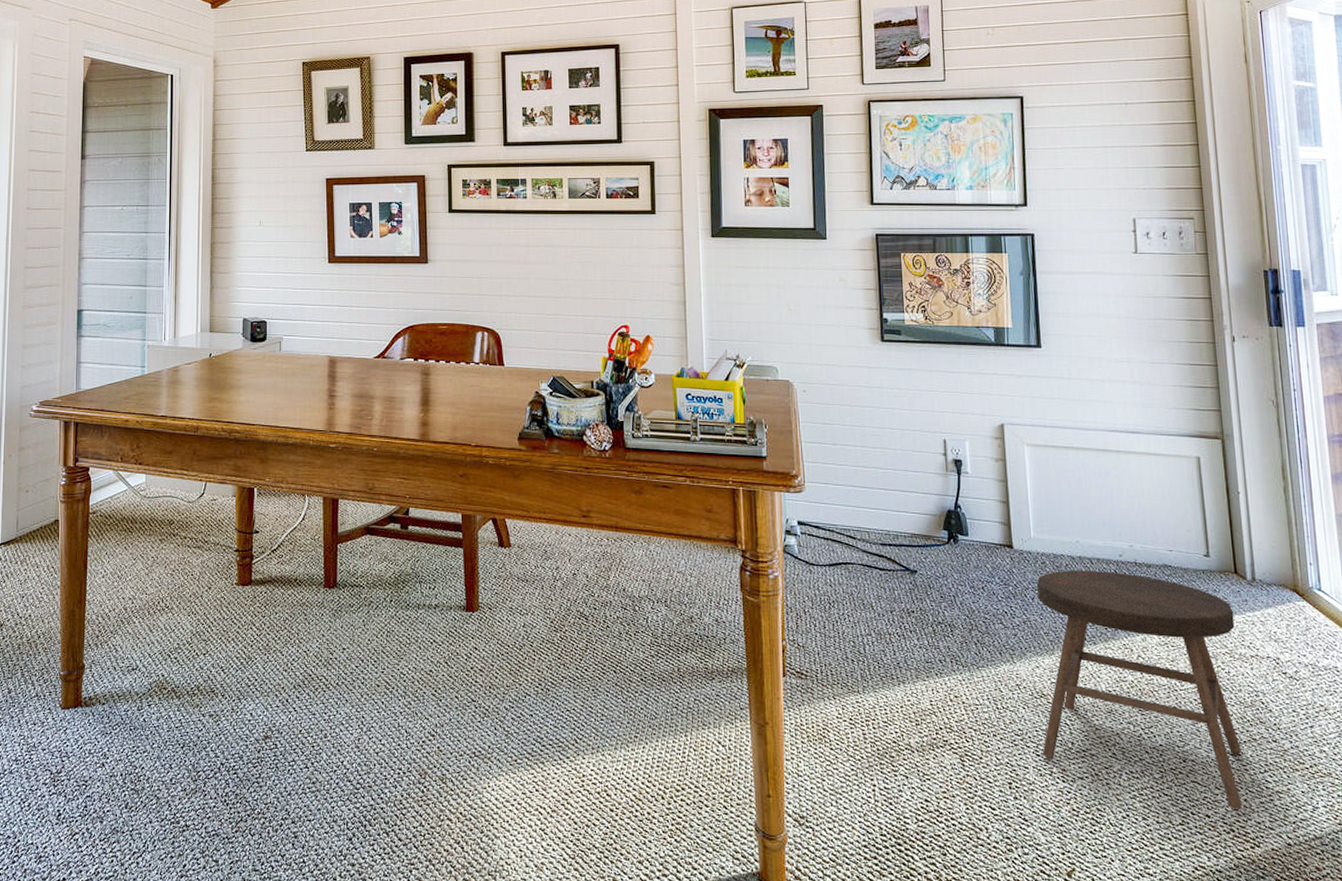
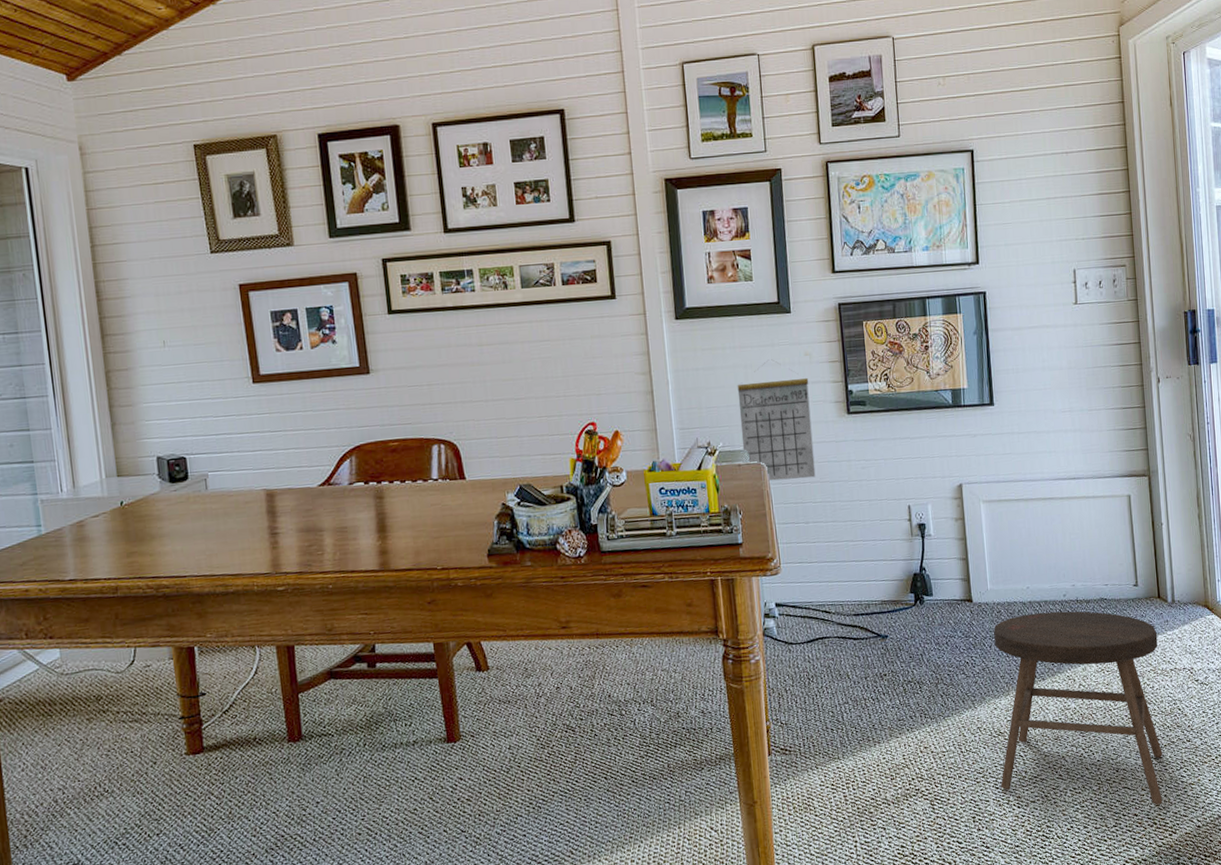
calendar: none [769,282,846,400] -> present [737,359,816,482]

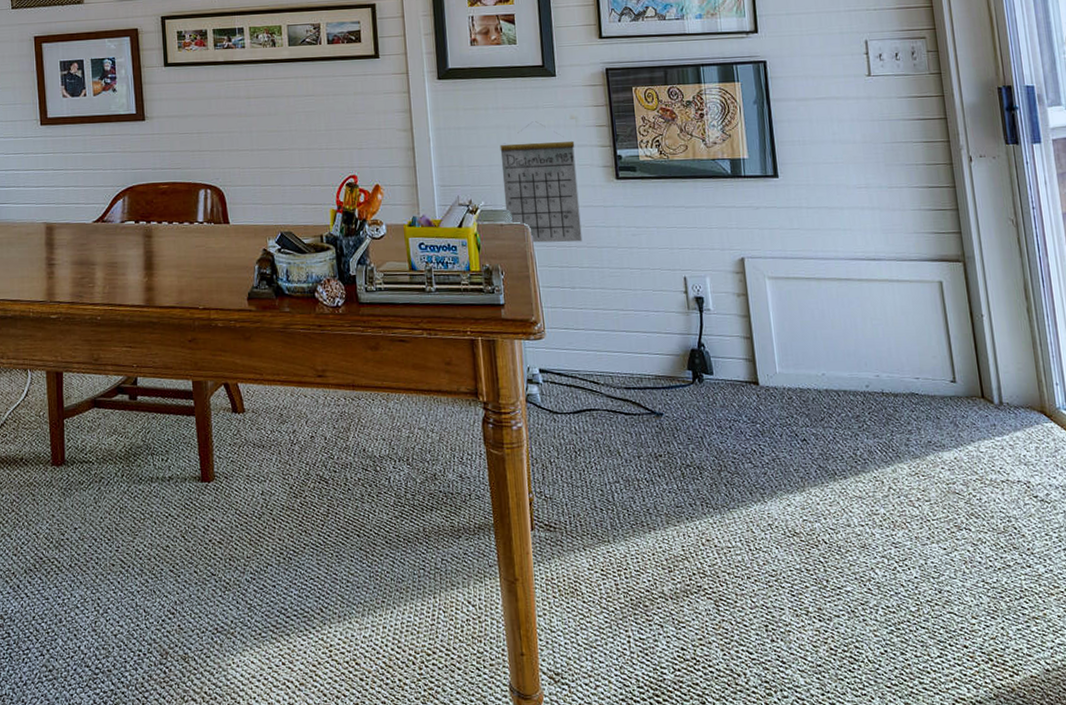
stool: present [994,611,1163,805] -> none [784,402,999,638]

